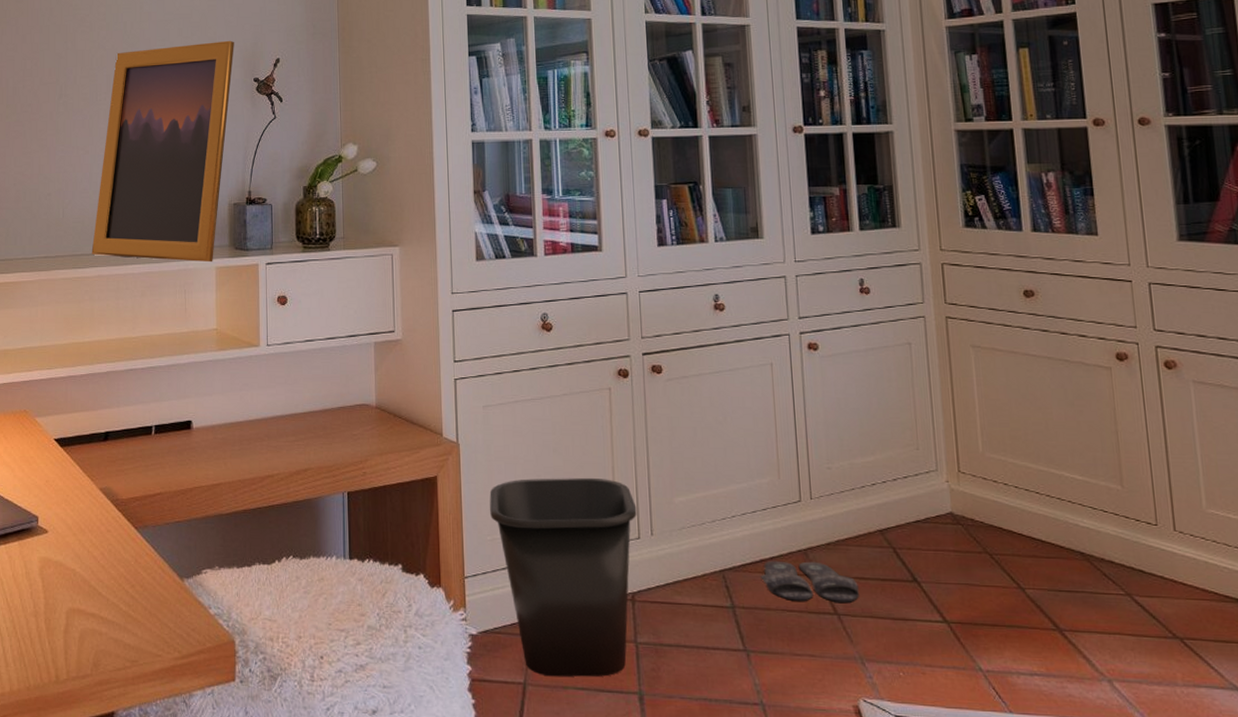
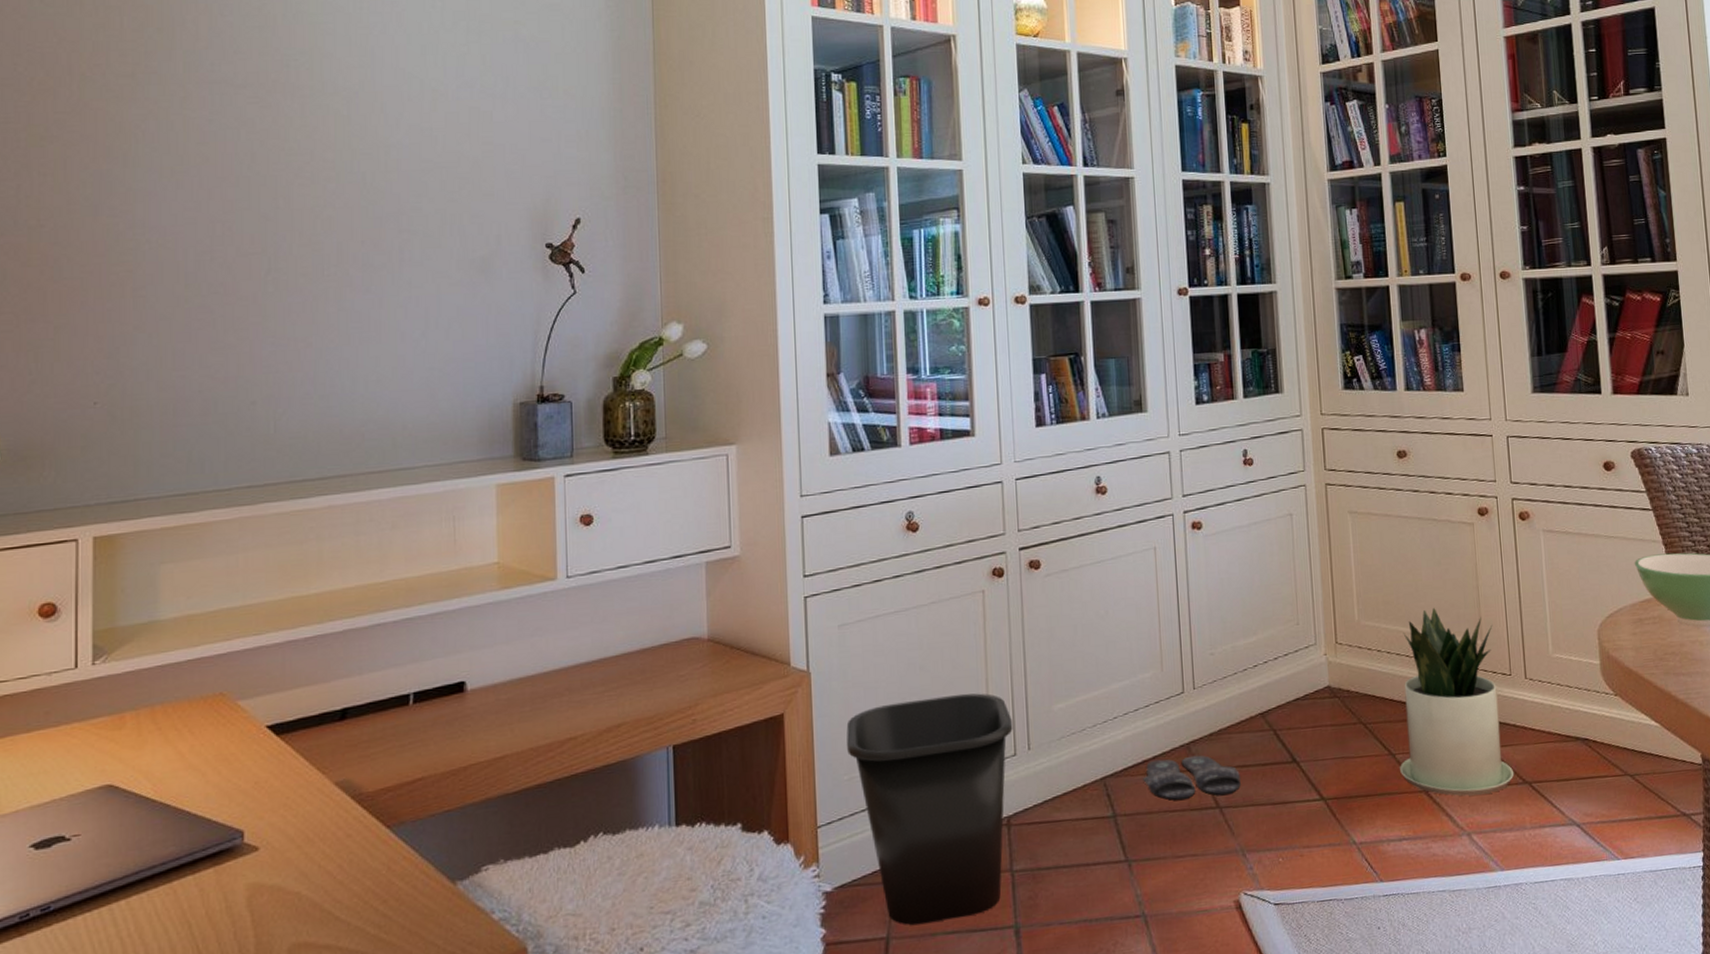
picture frame: present [91,40,234,263] -> none [318,195,519,480]
planter: none [1030,448,1163,643] -> present [1400,608,1515,796]

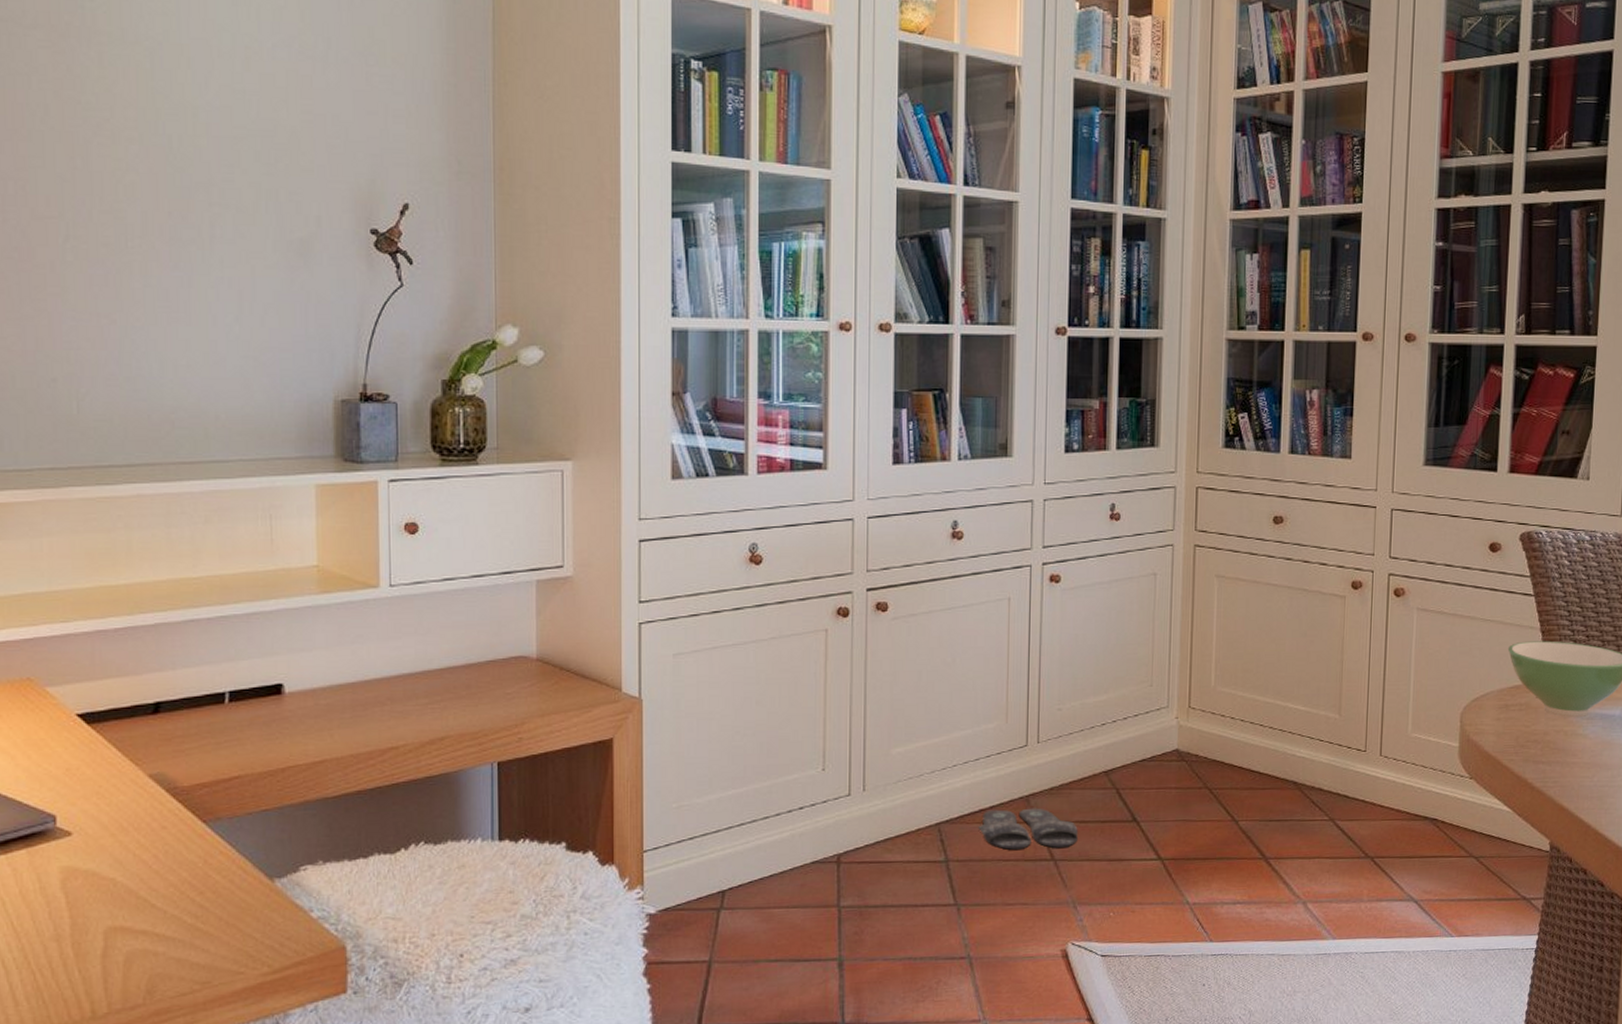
waste bin: present [846,693,1013,925] -> none [677,731,849,951]
planter: present [1400,608,1515,796] -> none [1241,679,1358,866]

